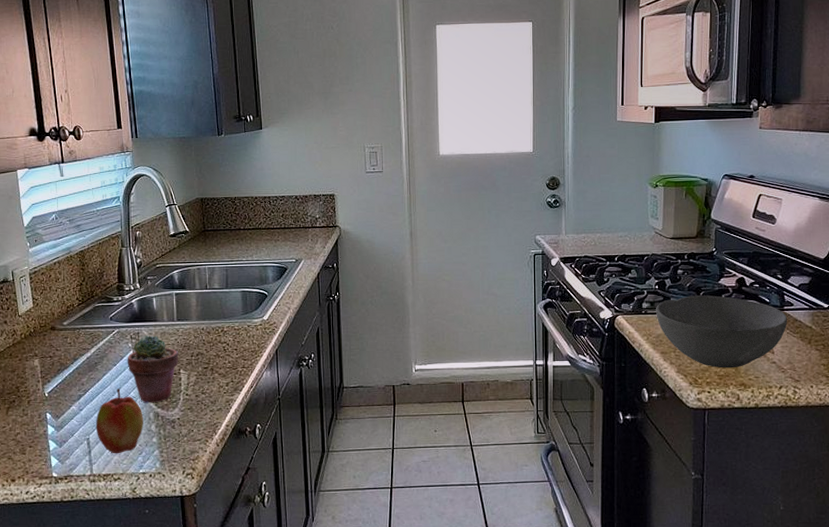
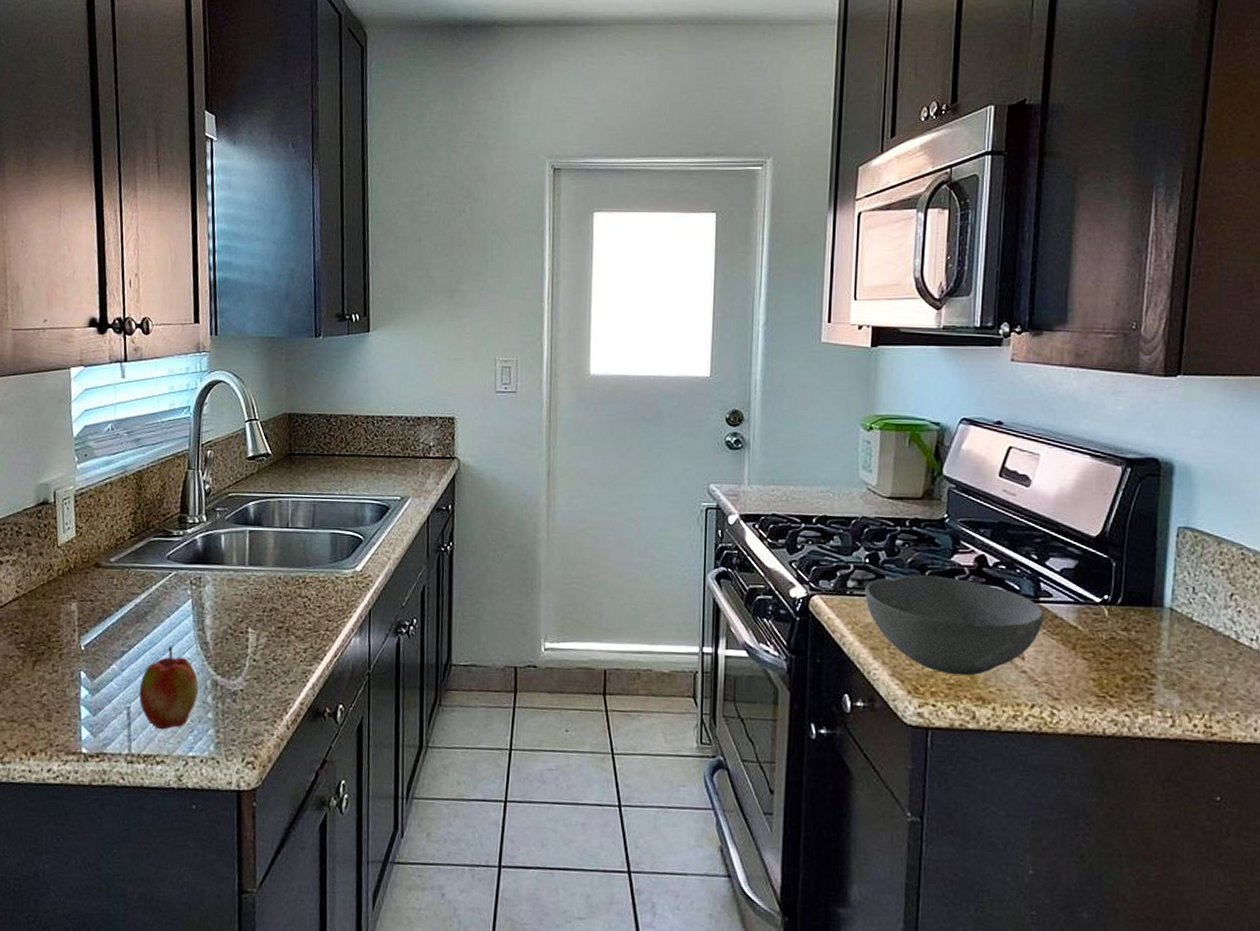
potted succulent: present [127,335,179,403] -> none [183,582,248,668]

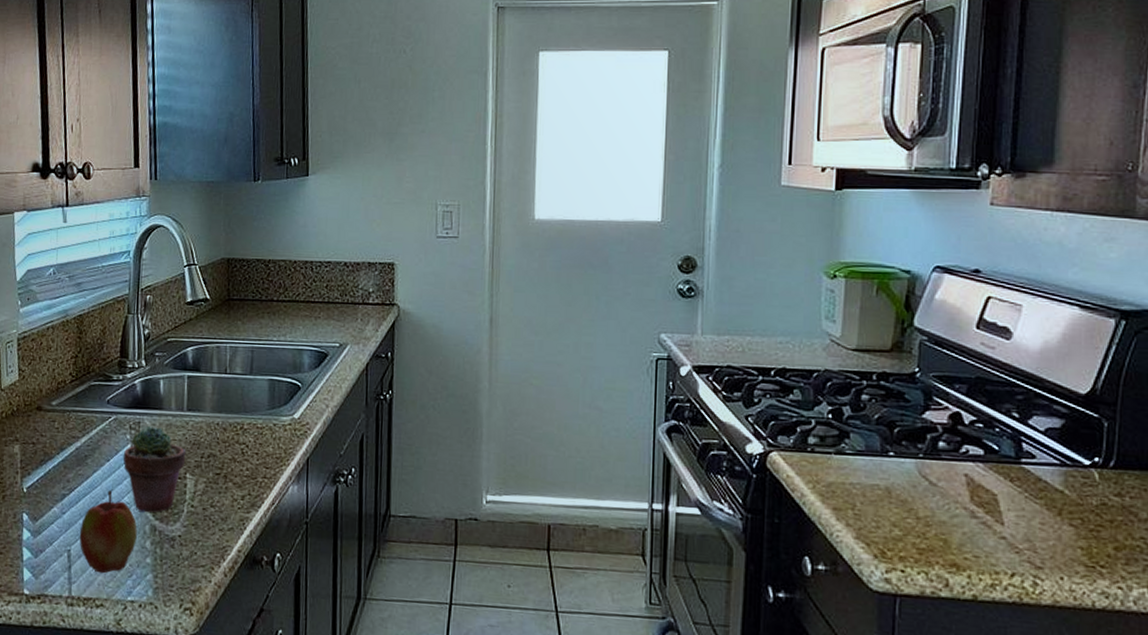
potted succulent: none [183,582,248,668] -> present [123,426,186,513]
bowl: present [865,575,1045,676] -> none [827,432,1027,541]

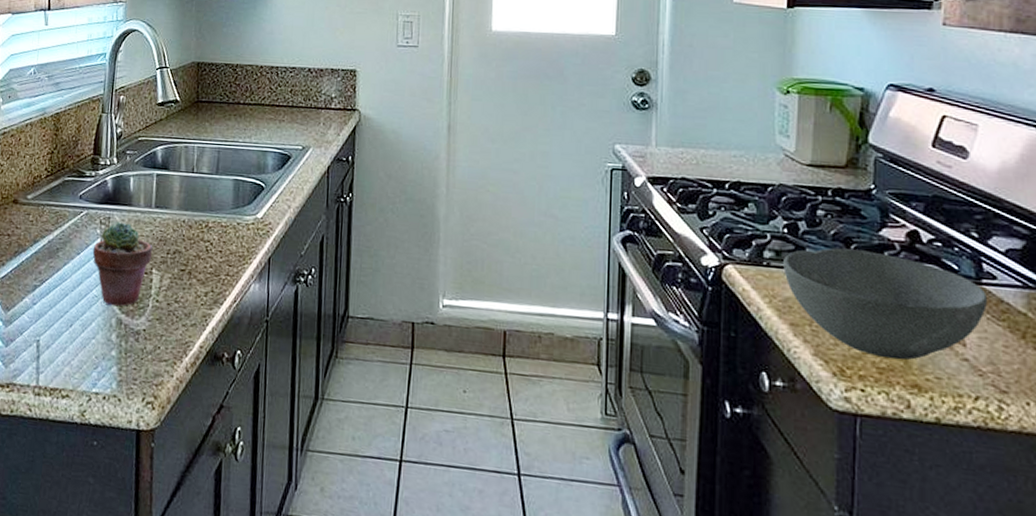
apple: present [79,490,137,574] -> none [48,283,104,365]
bowl: none [827,432,1027,541] -> present [783,247,988,360]

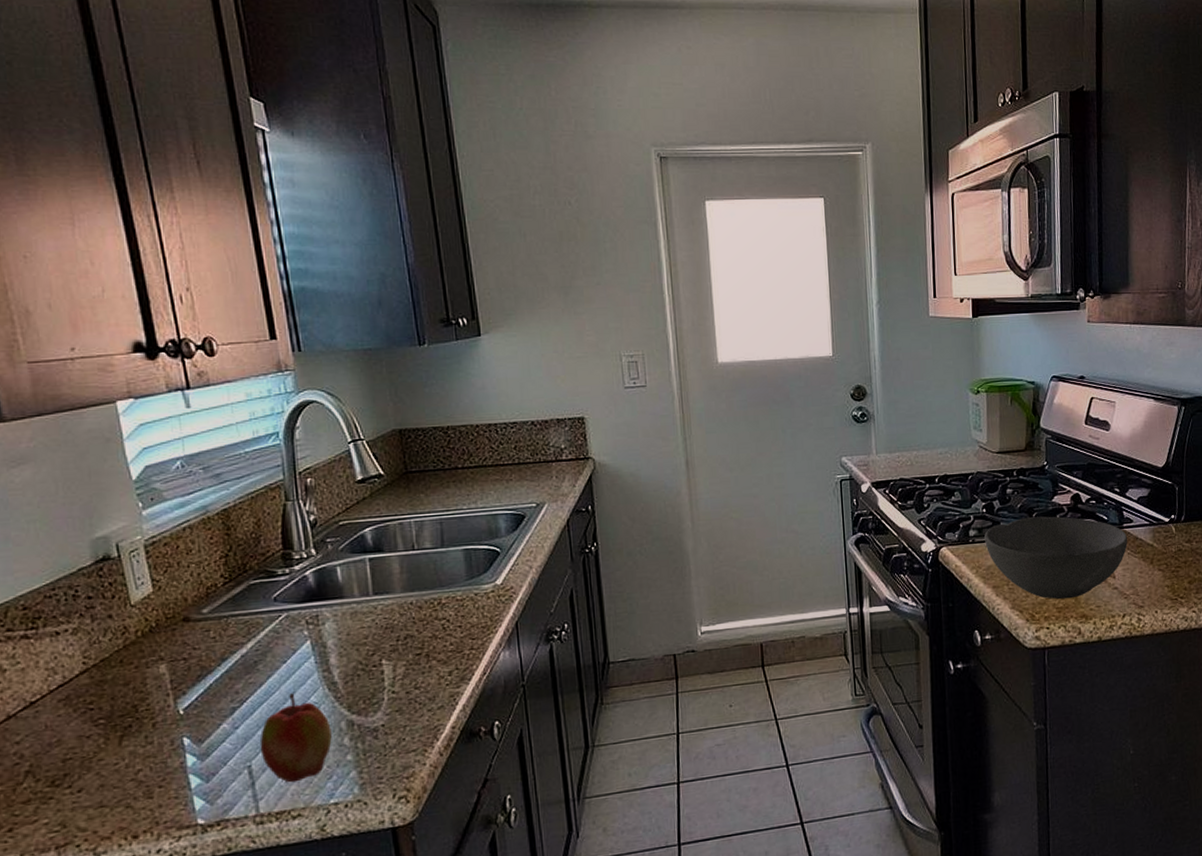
apple: none [48,283,104,365] -> present [260,693,332,783]
potted succulent: present [92,222,153,306] -> none [302,617,379,710]

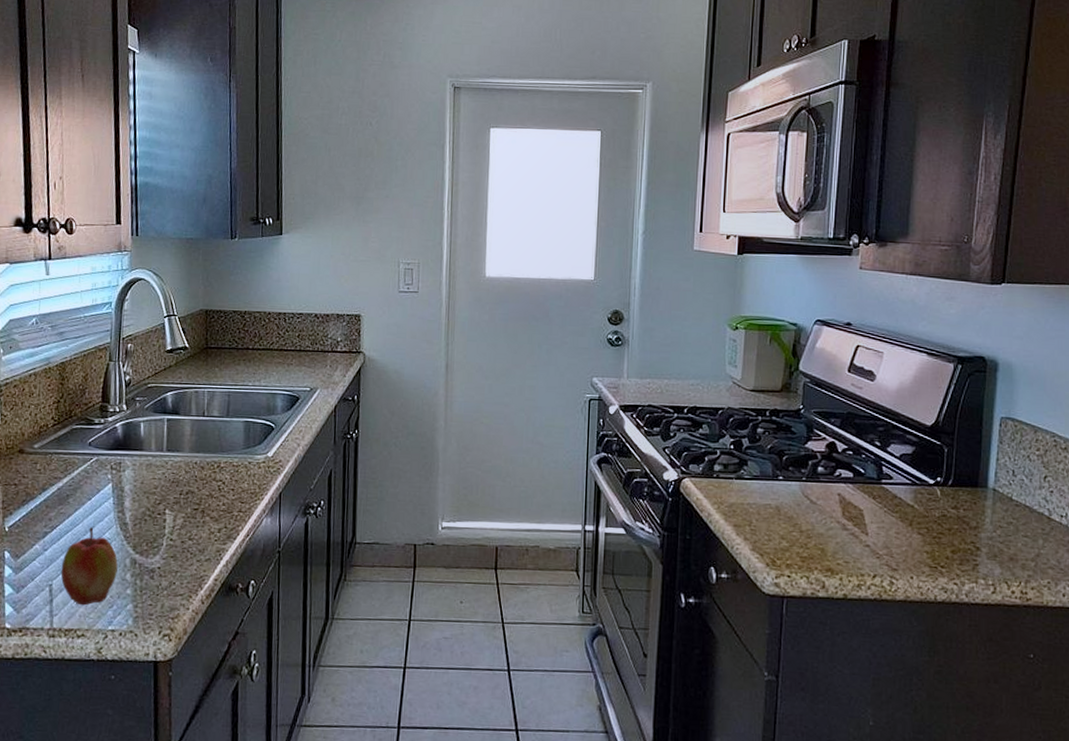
bowl: present [984,516,1128,600] -> none [729,459,886,550]

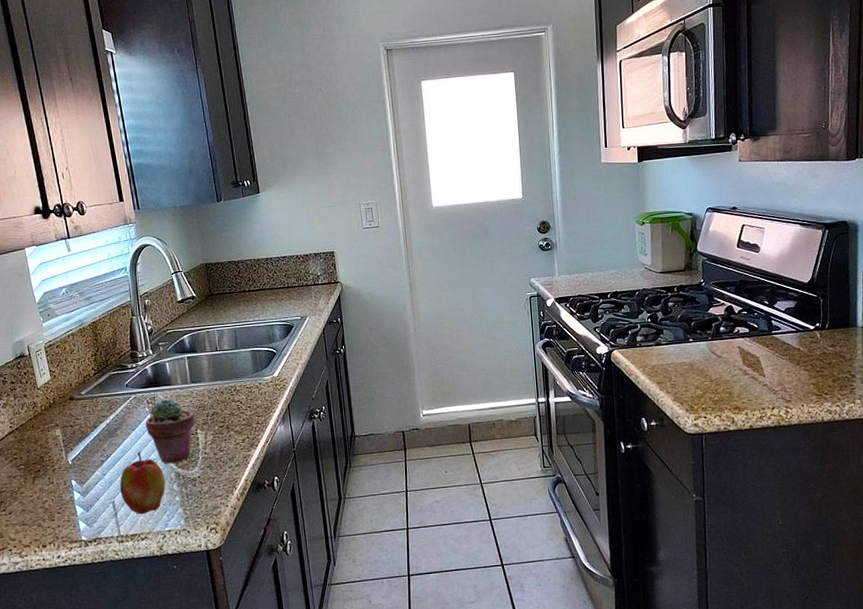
potted succulent: none [104,466,166,547] -> present [145,399,195,464]

